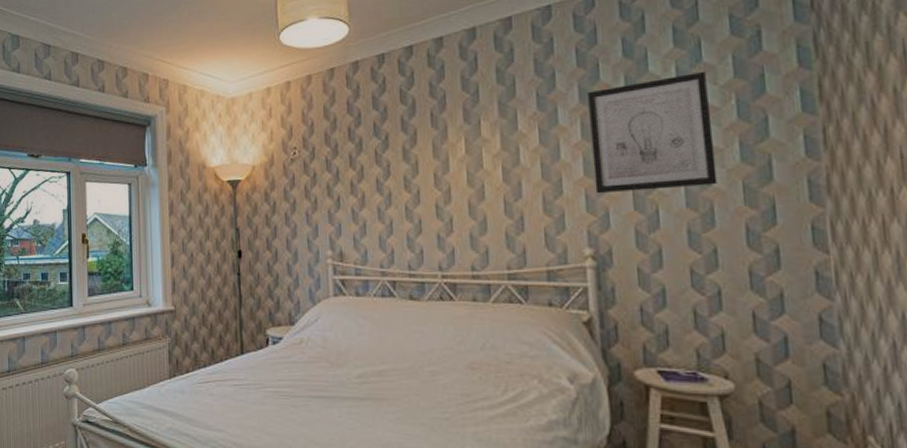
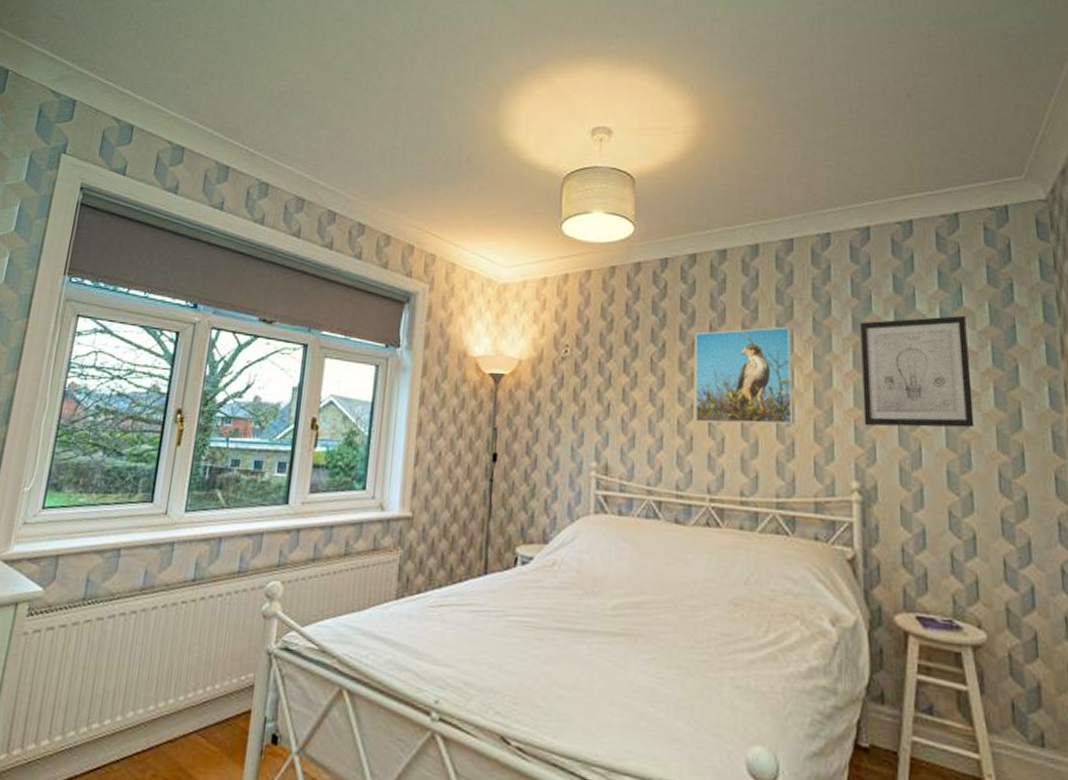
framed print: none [417,105,522,207] -> present [694,326,794,424]

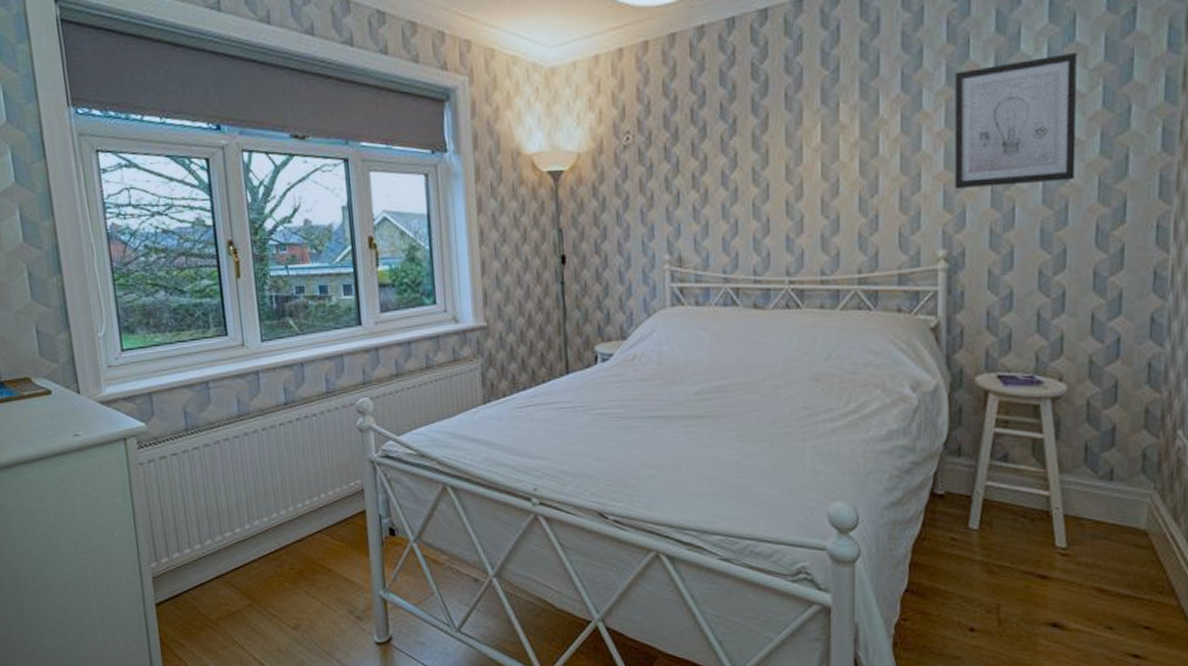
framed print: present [694,326,794,424] -> none [769,85,878,204]

